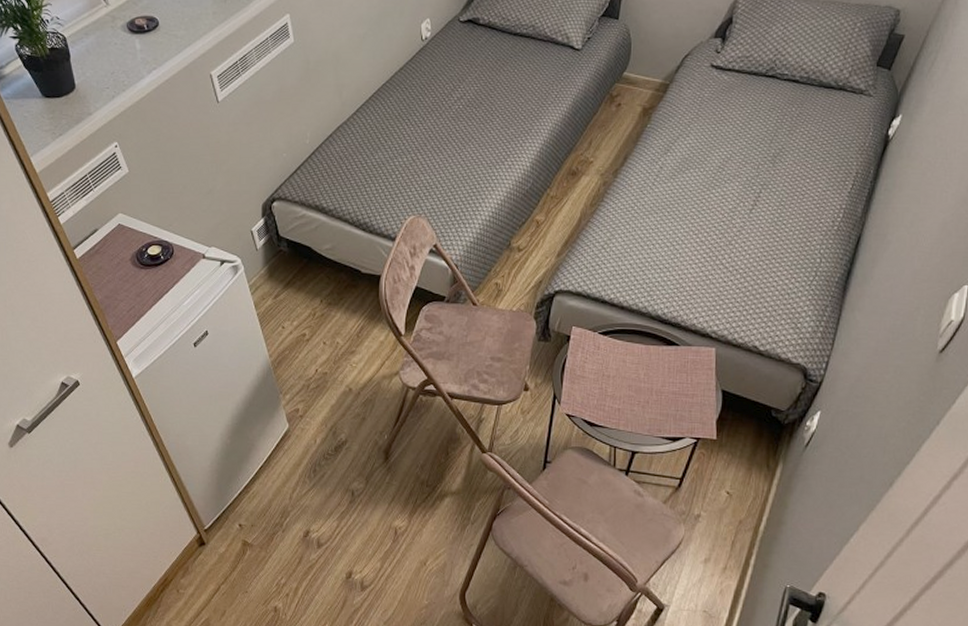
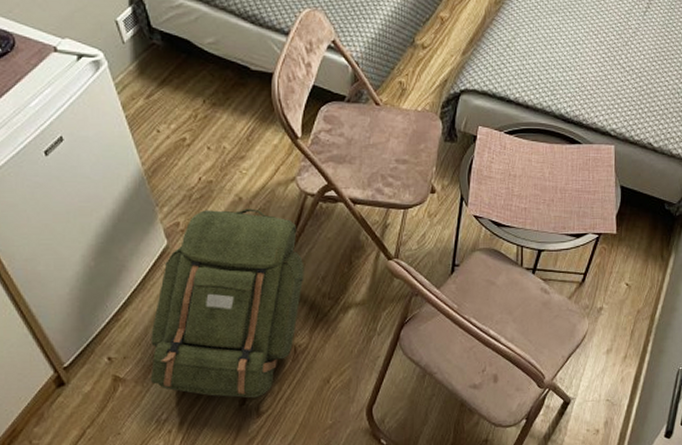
backpack: none [272,399,405,573] -> present [150,208,304,398]

